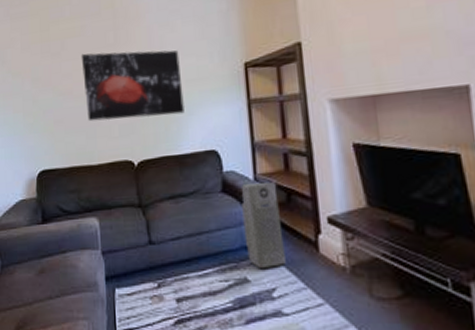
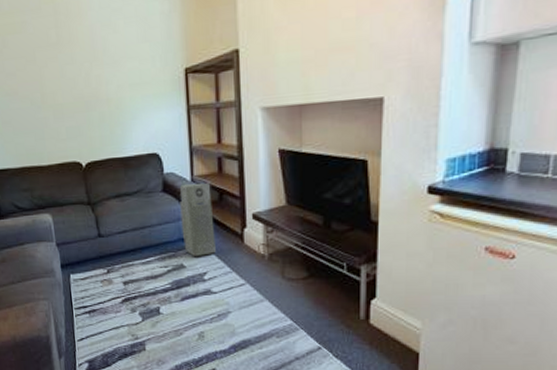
wall art: present [81,50,185,122] -> none [23,52,128,123]

